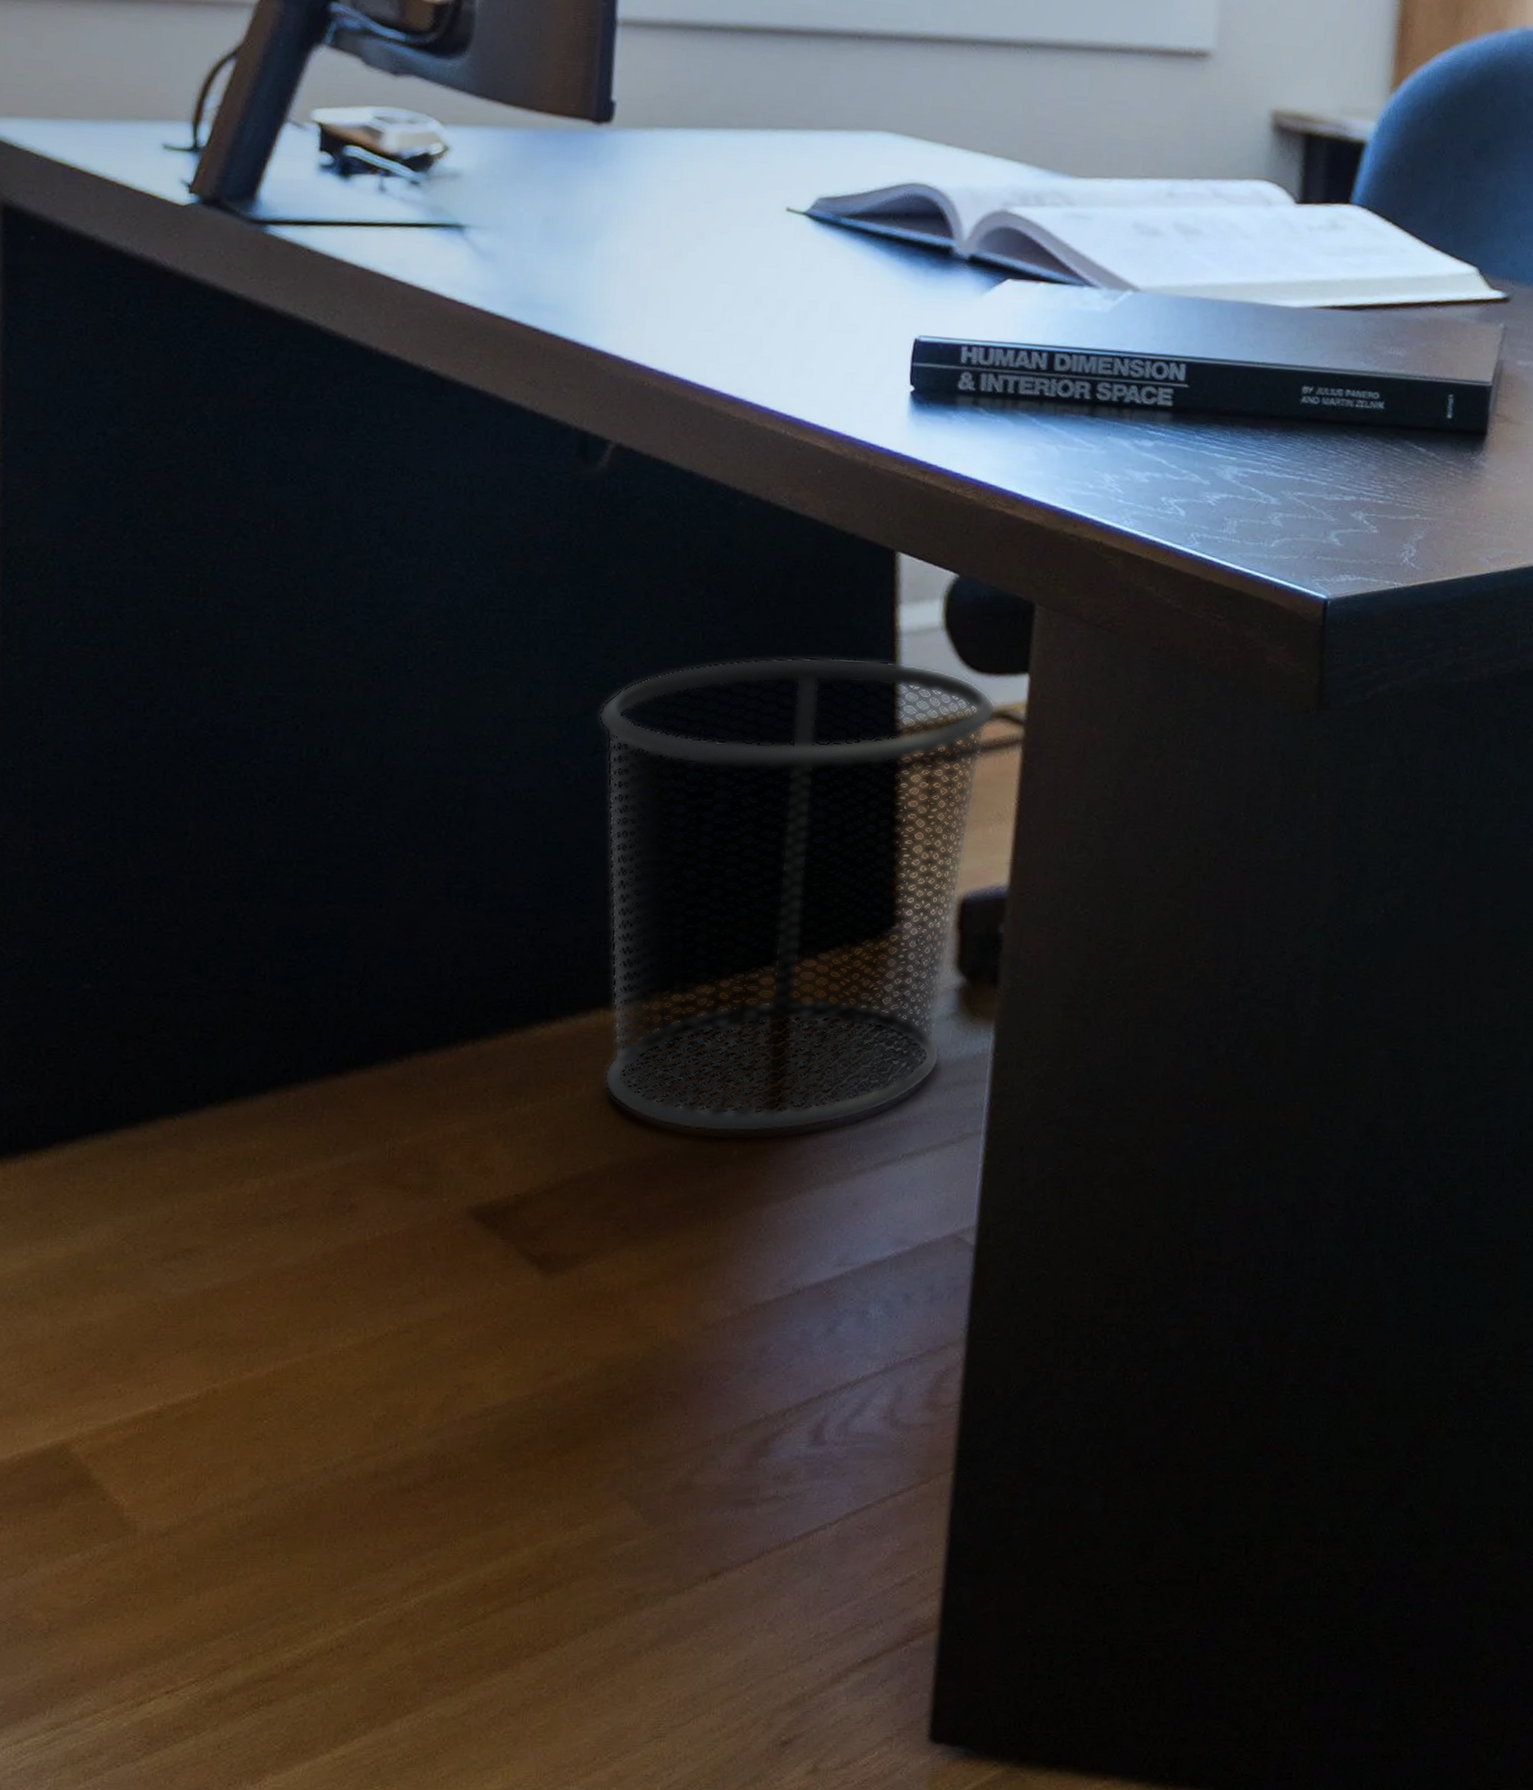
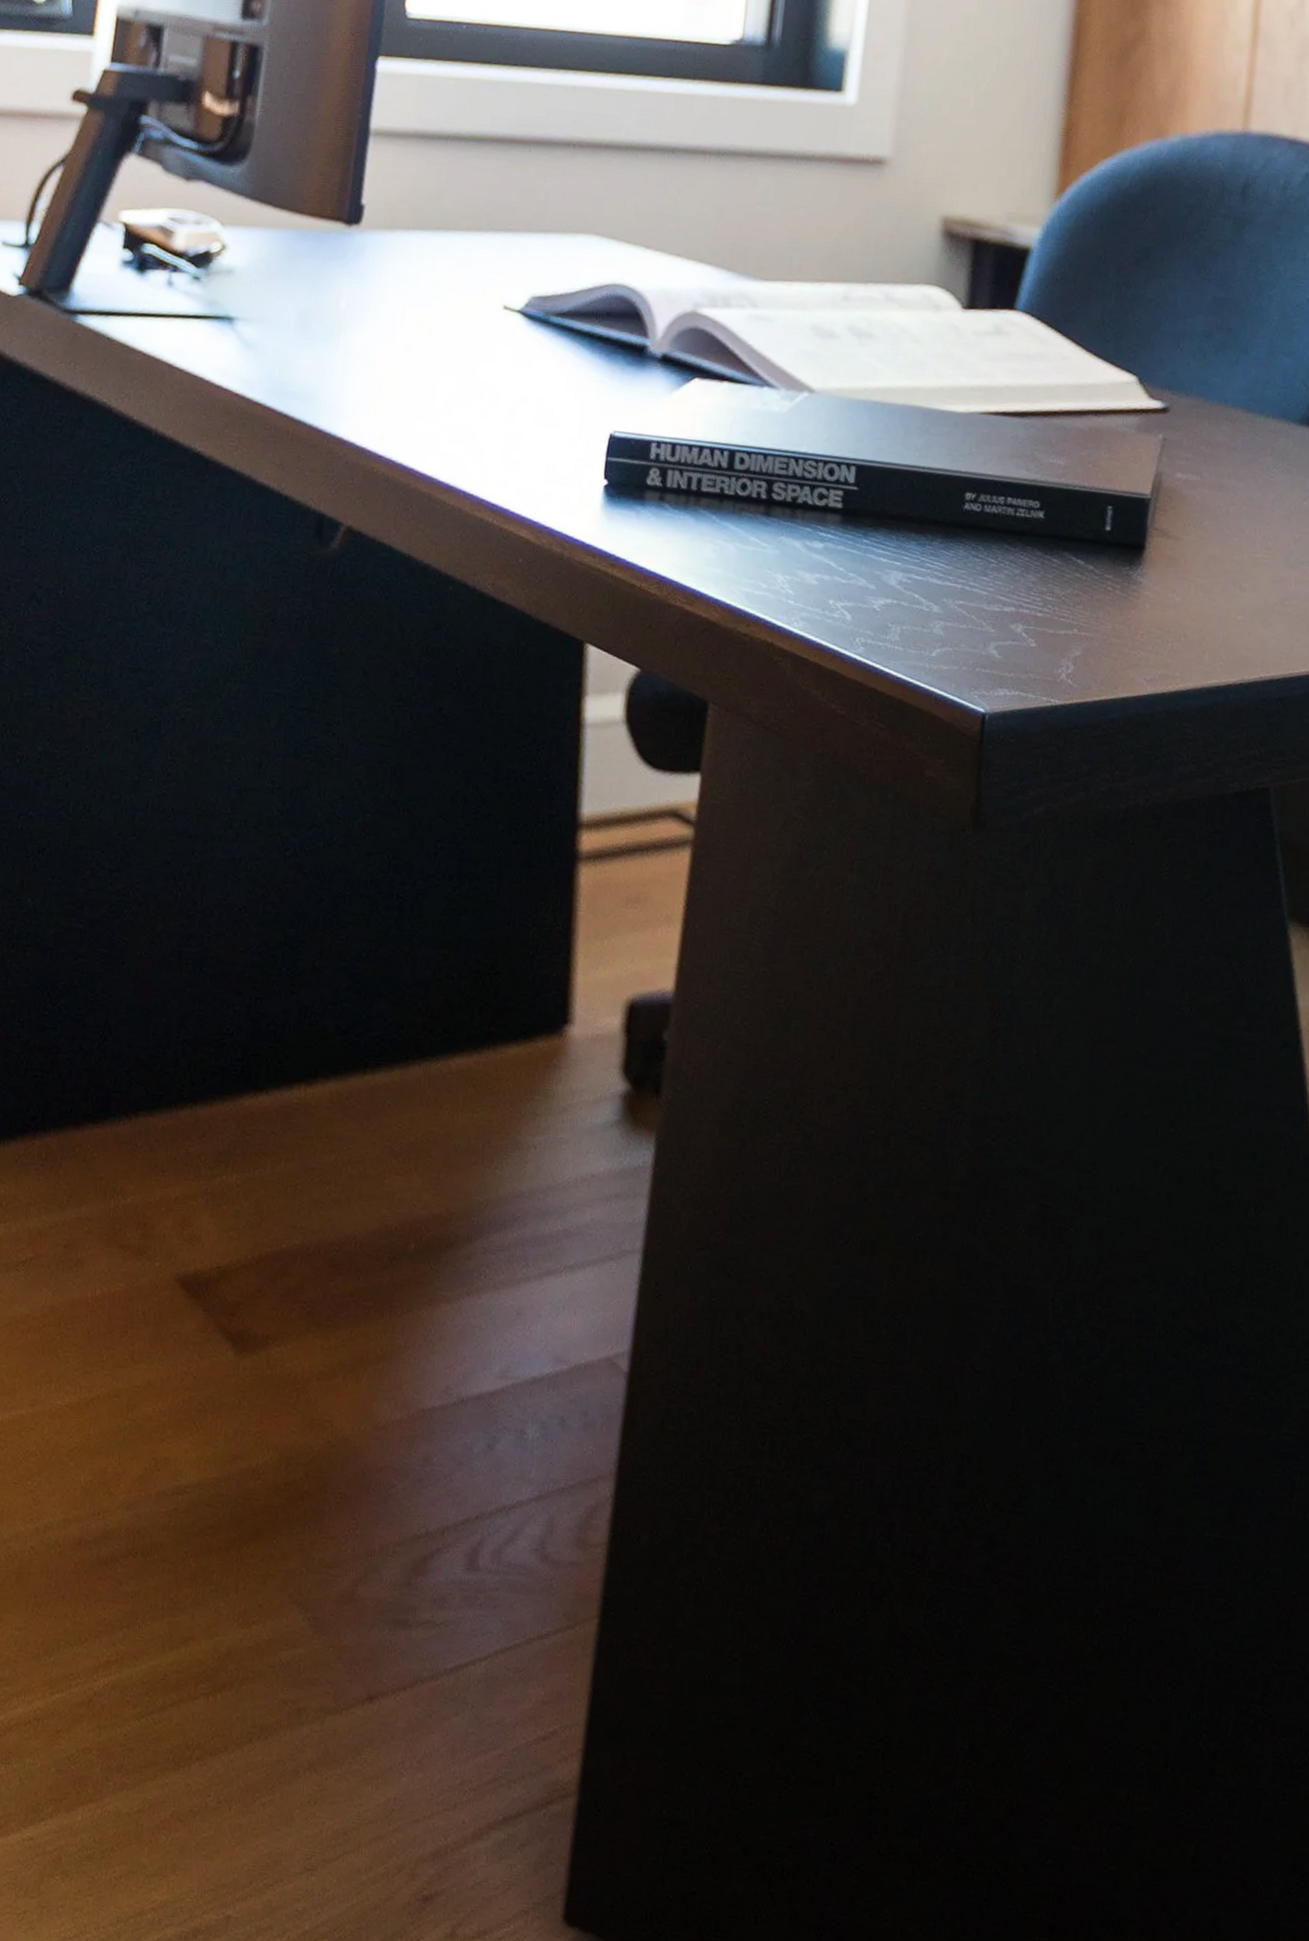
waste bin: present [599,657,996,1133] -> none [300,742,669,1228]

